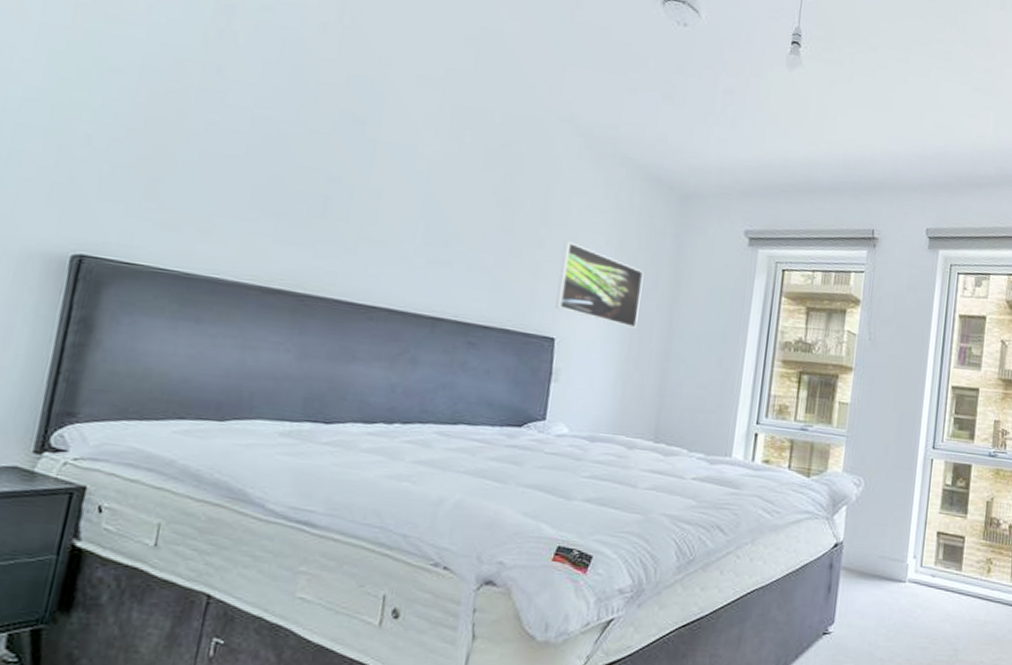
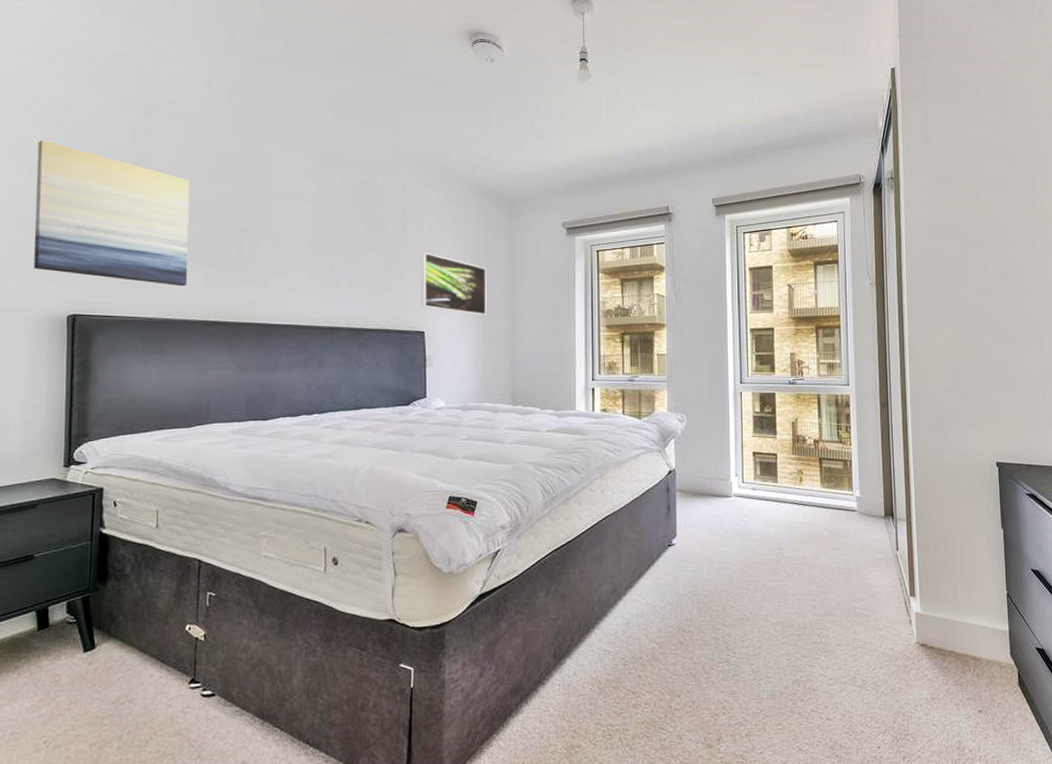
wall art: none [33,23,271,240] -> present [34,140,190,287]

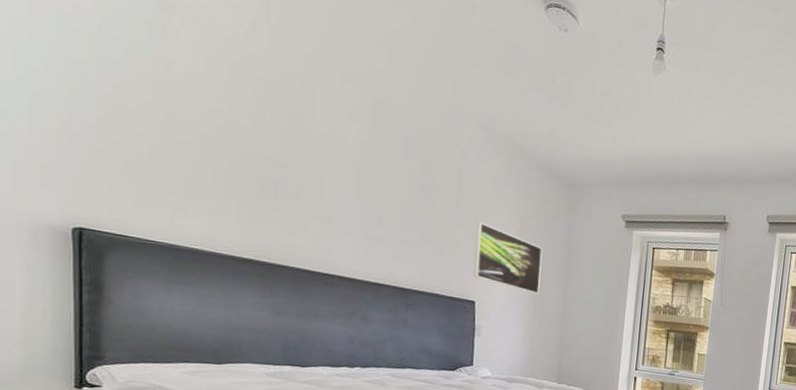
wall art: present [34,140,190,287] -> none [25,17,219,217]

